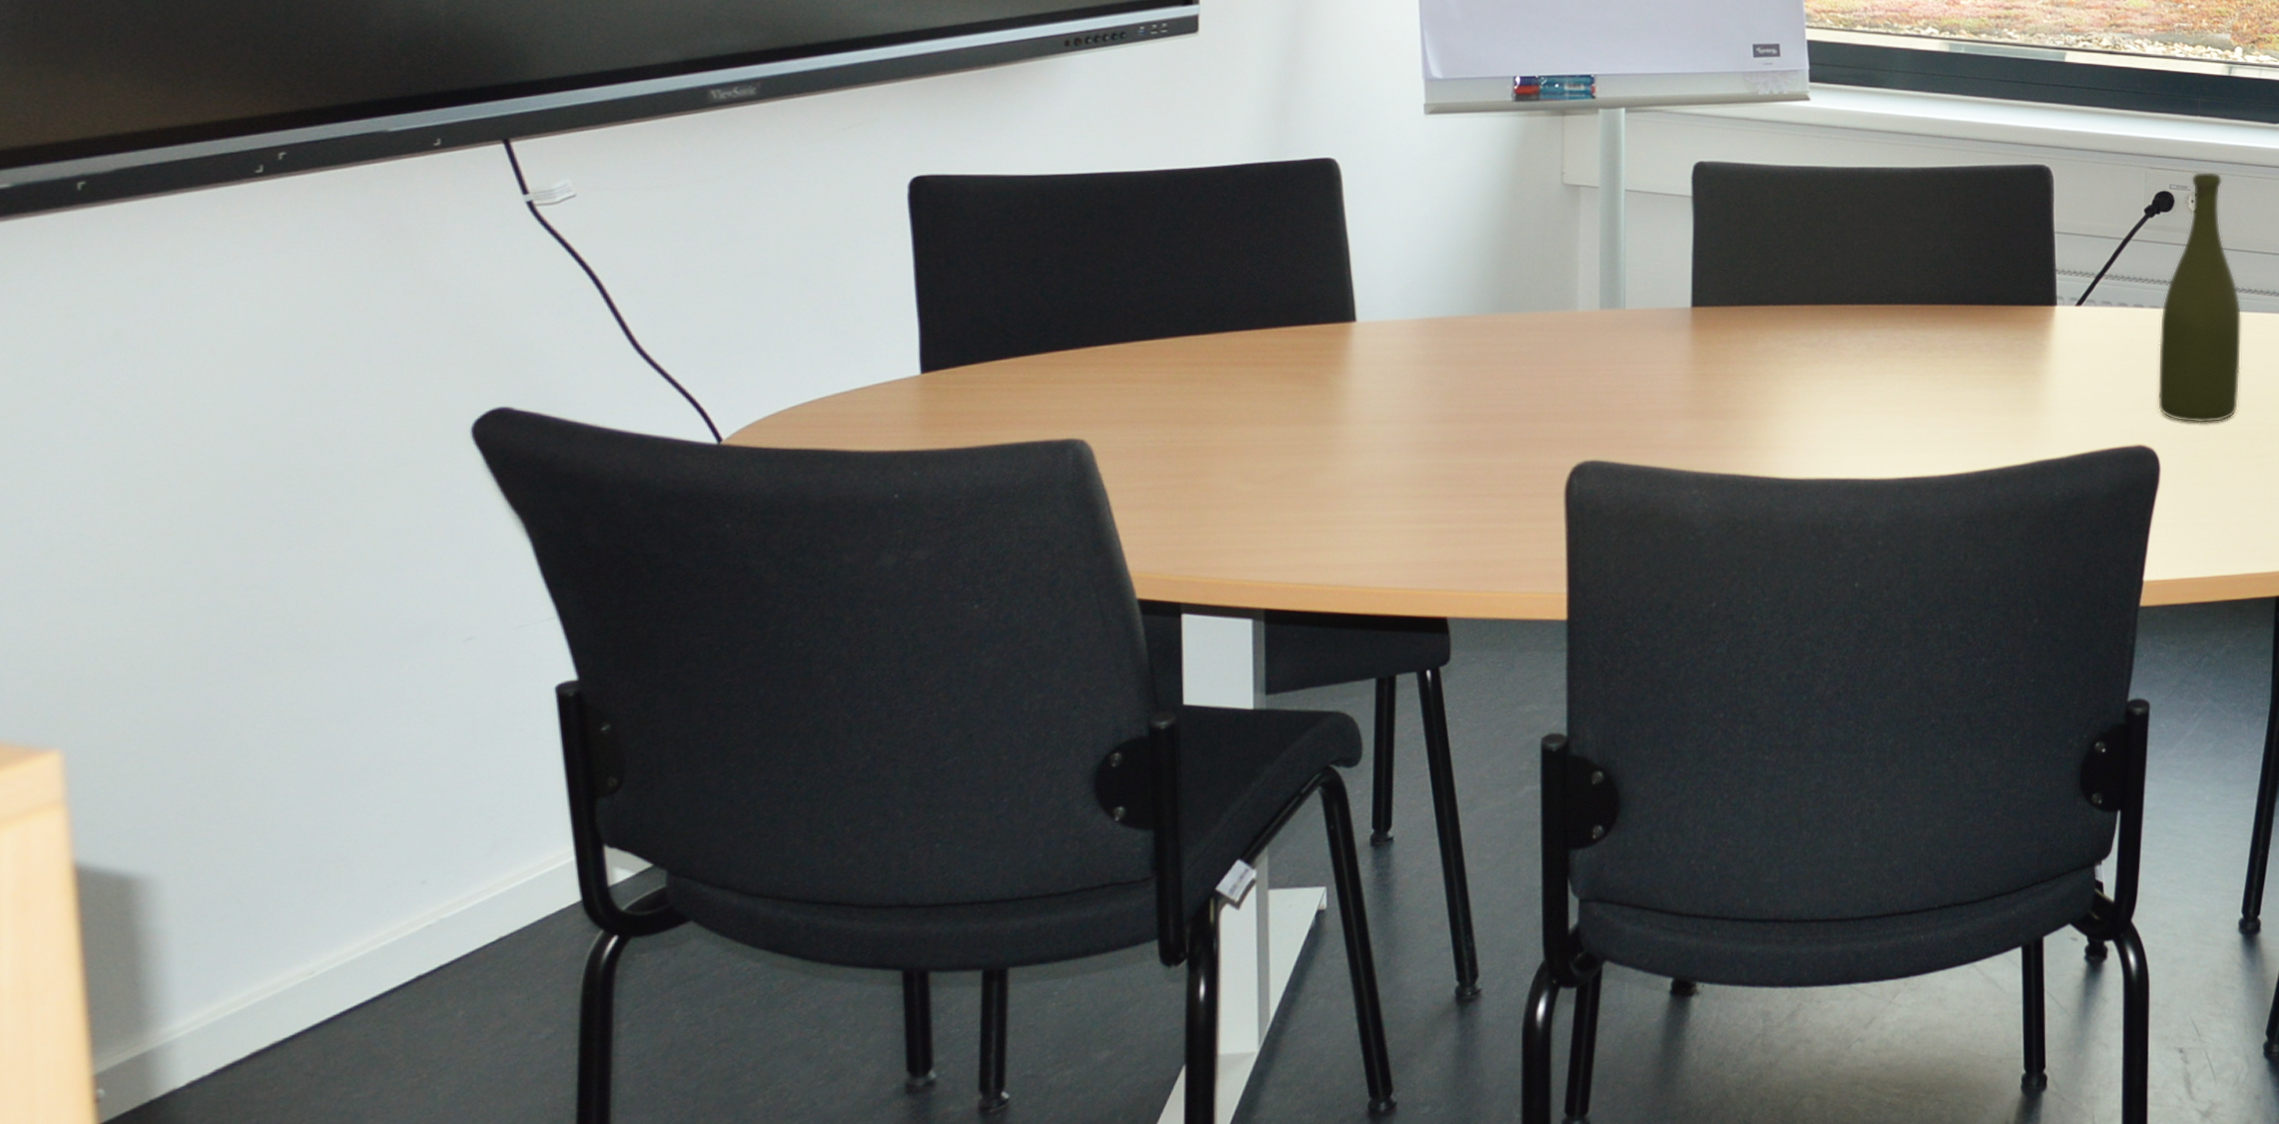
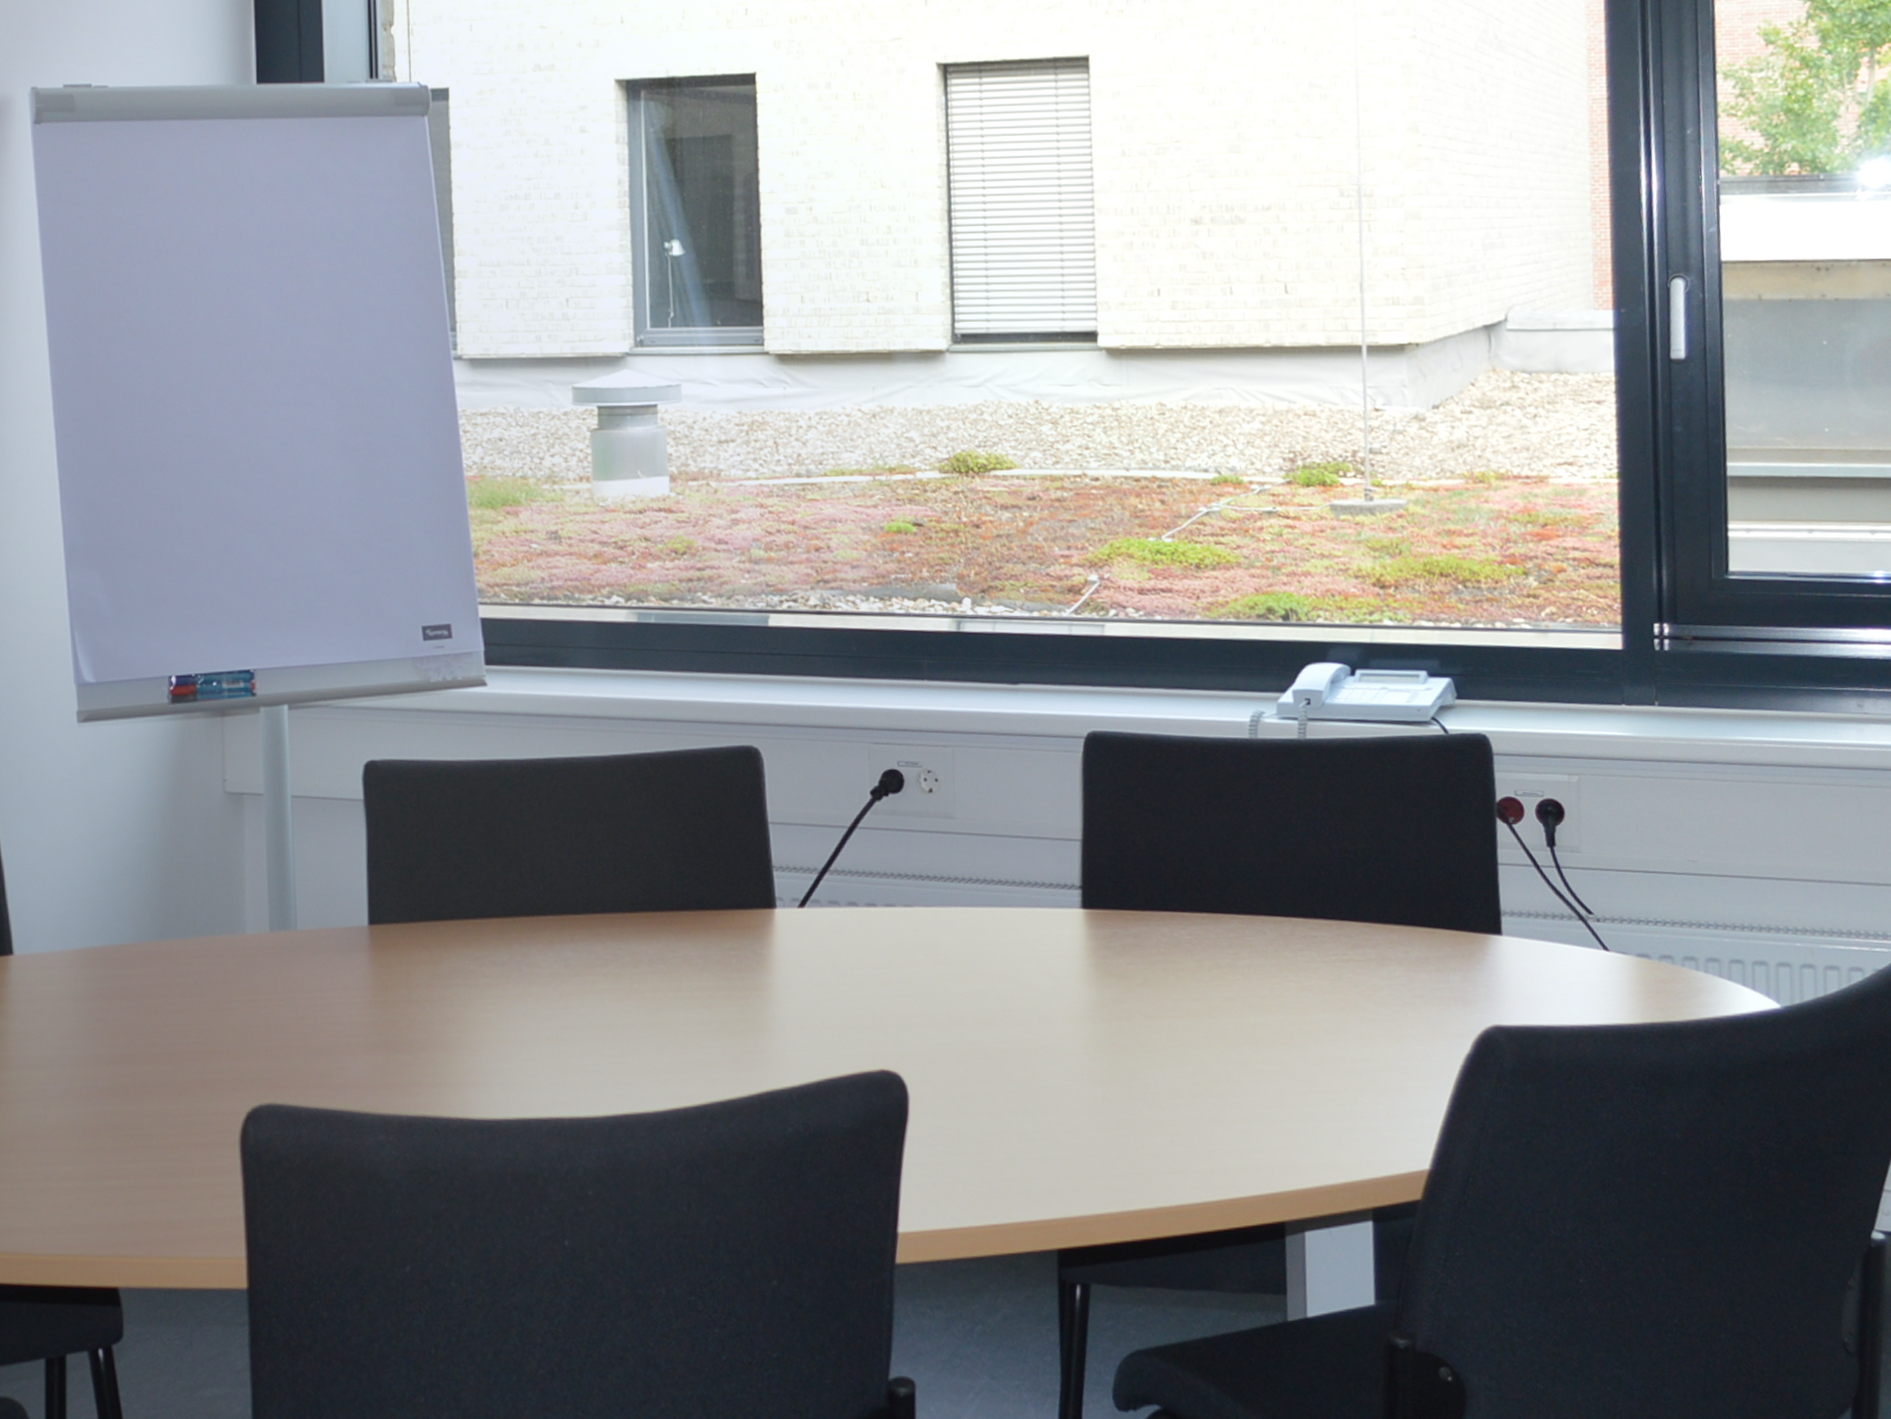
bottle: present [2157,171,2242,423] -> none [896,744,997,1042]

